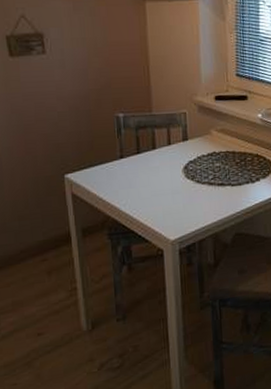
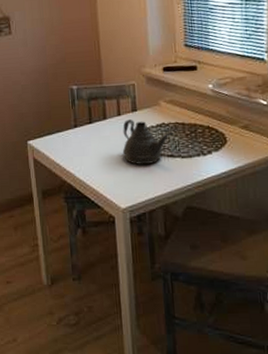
teapot: none [172,149,224,195] -> present [122,119,173,165]

